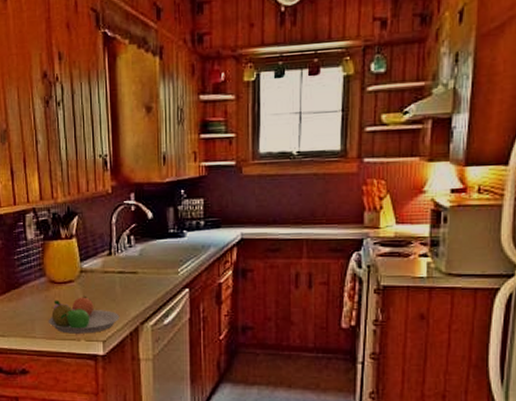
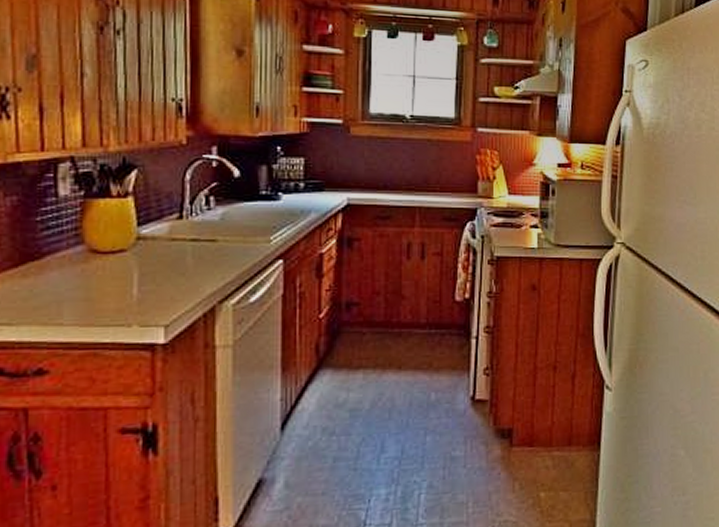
fruit bowl: present [48,295,120,334] -> none [84,268,190,318]

